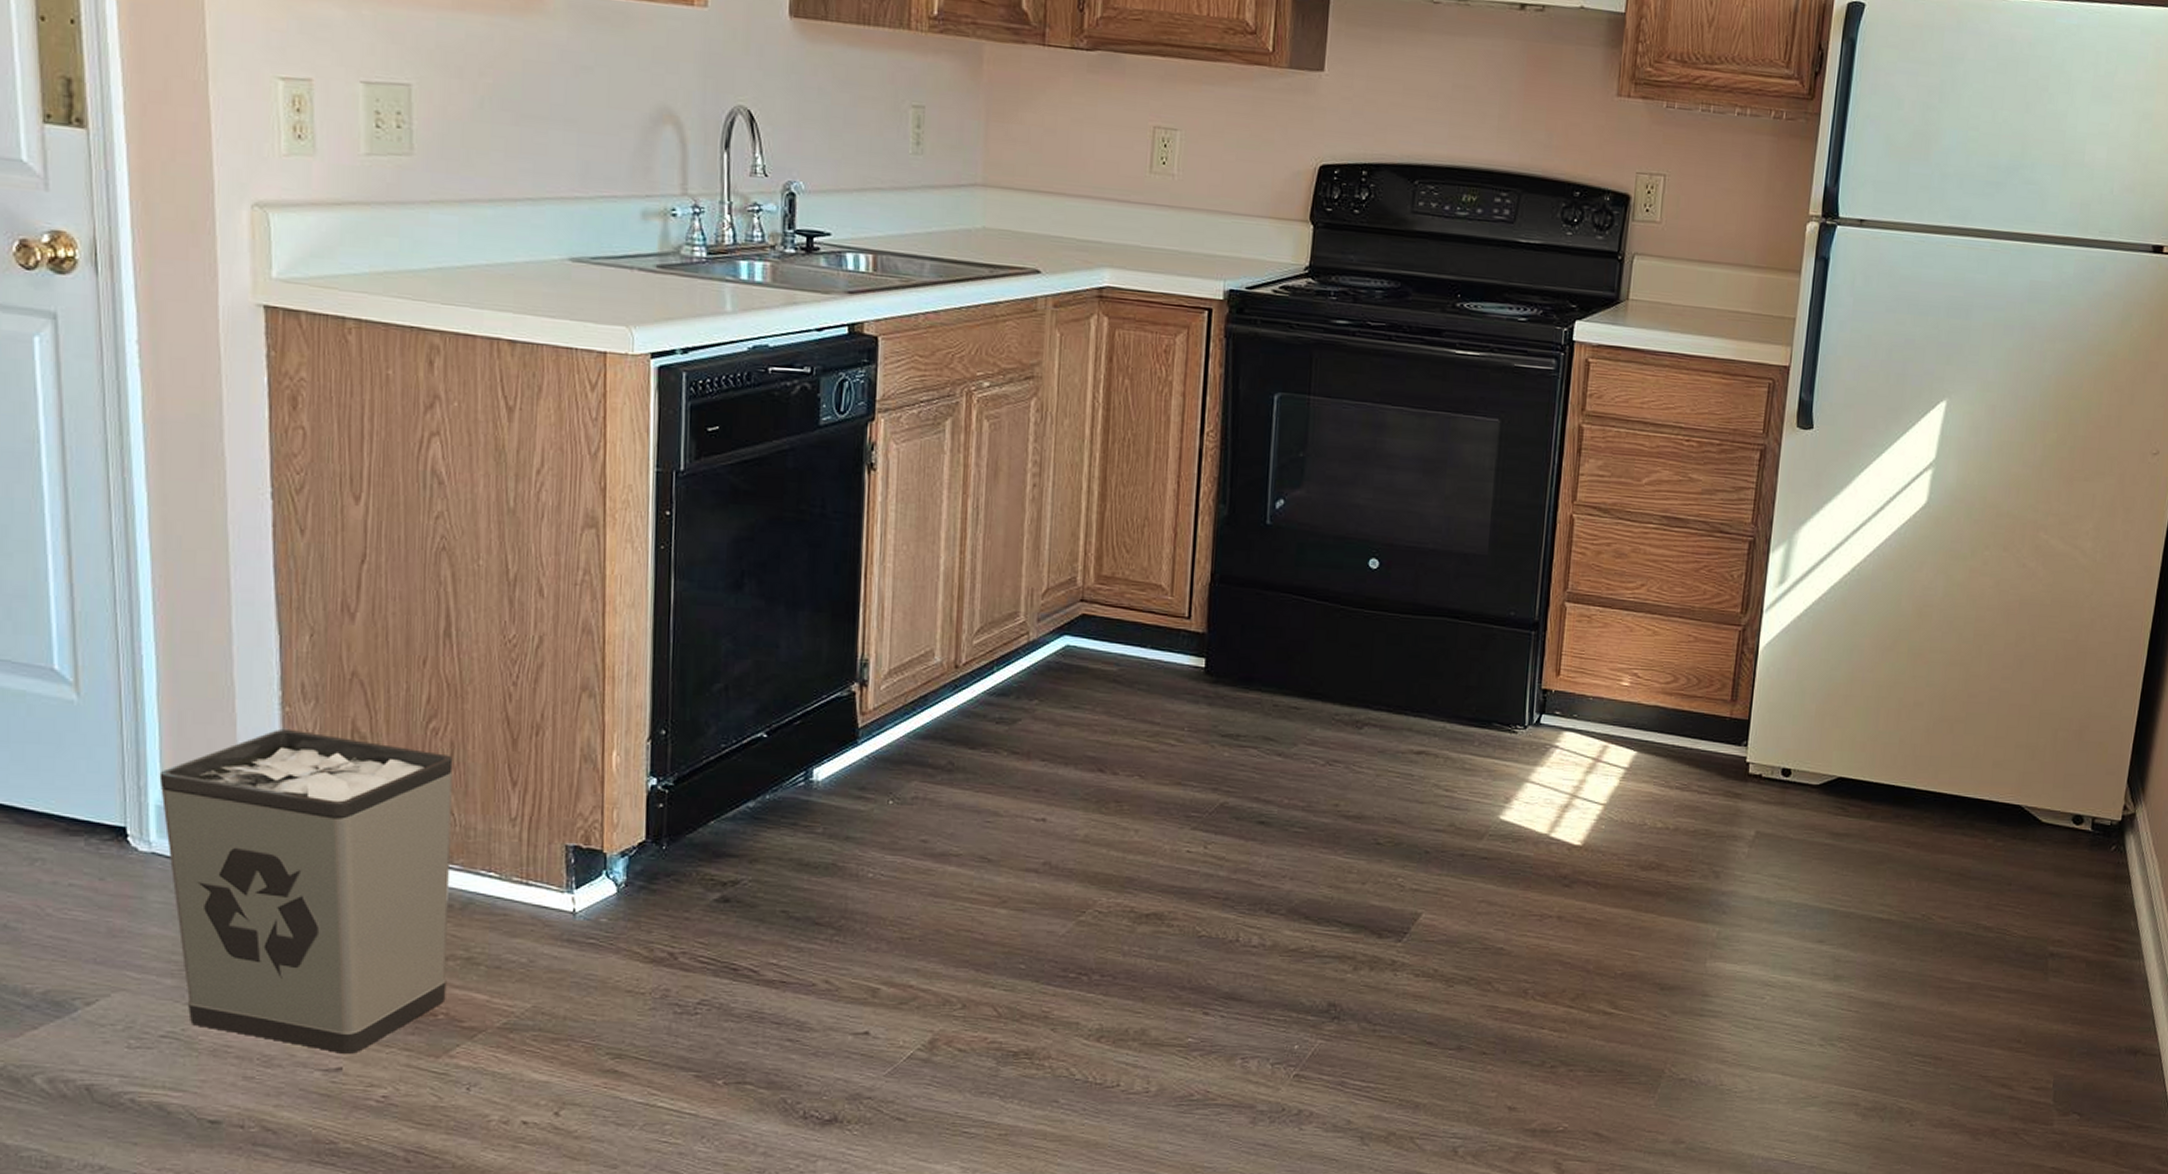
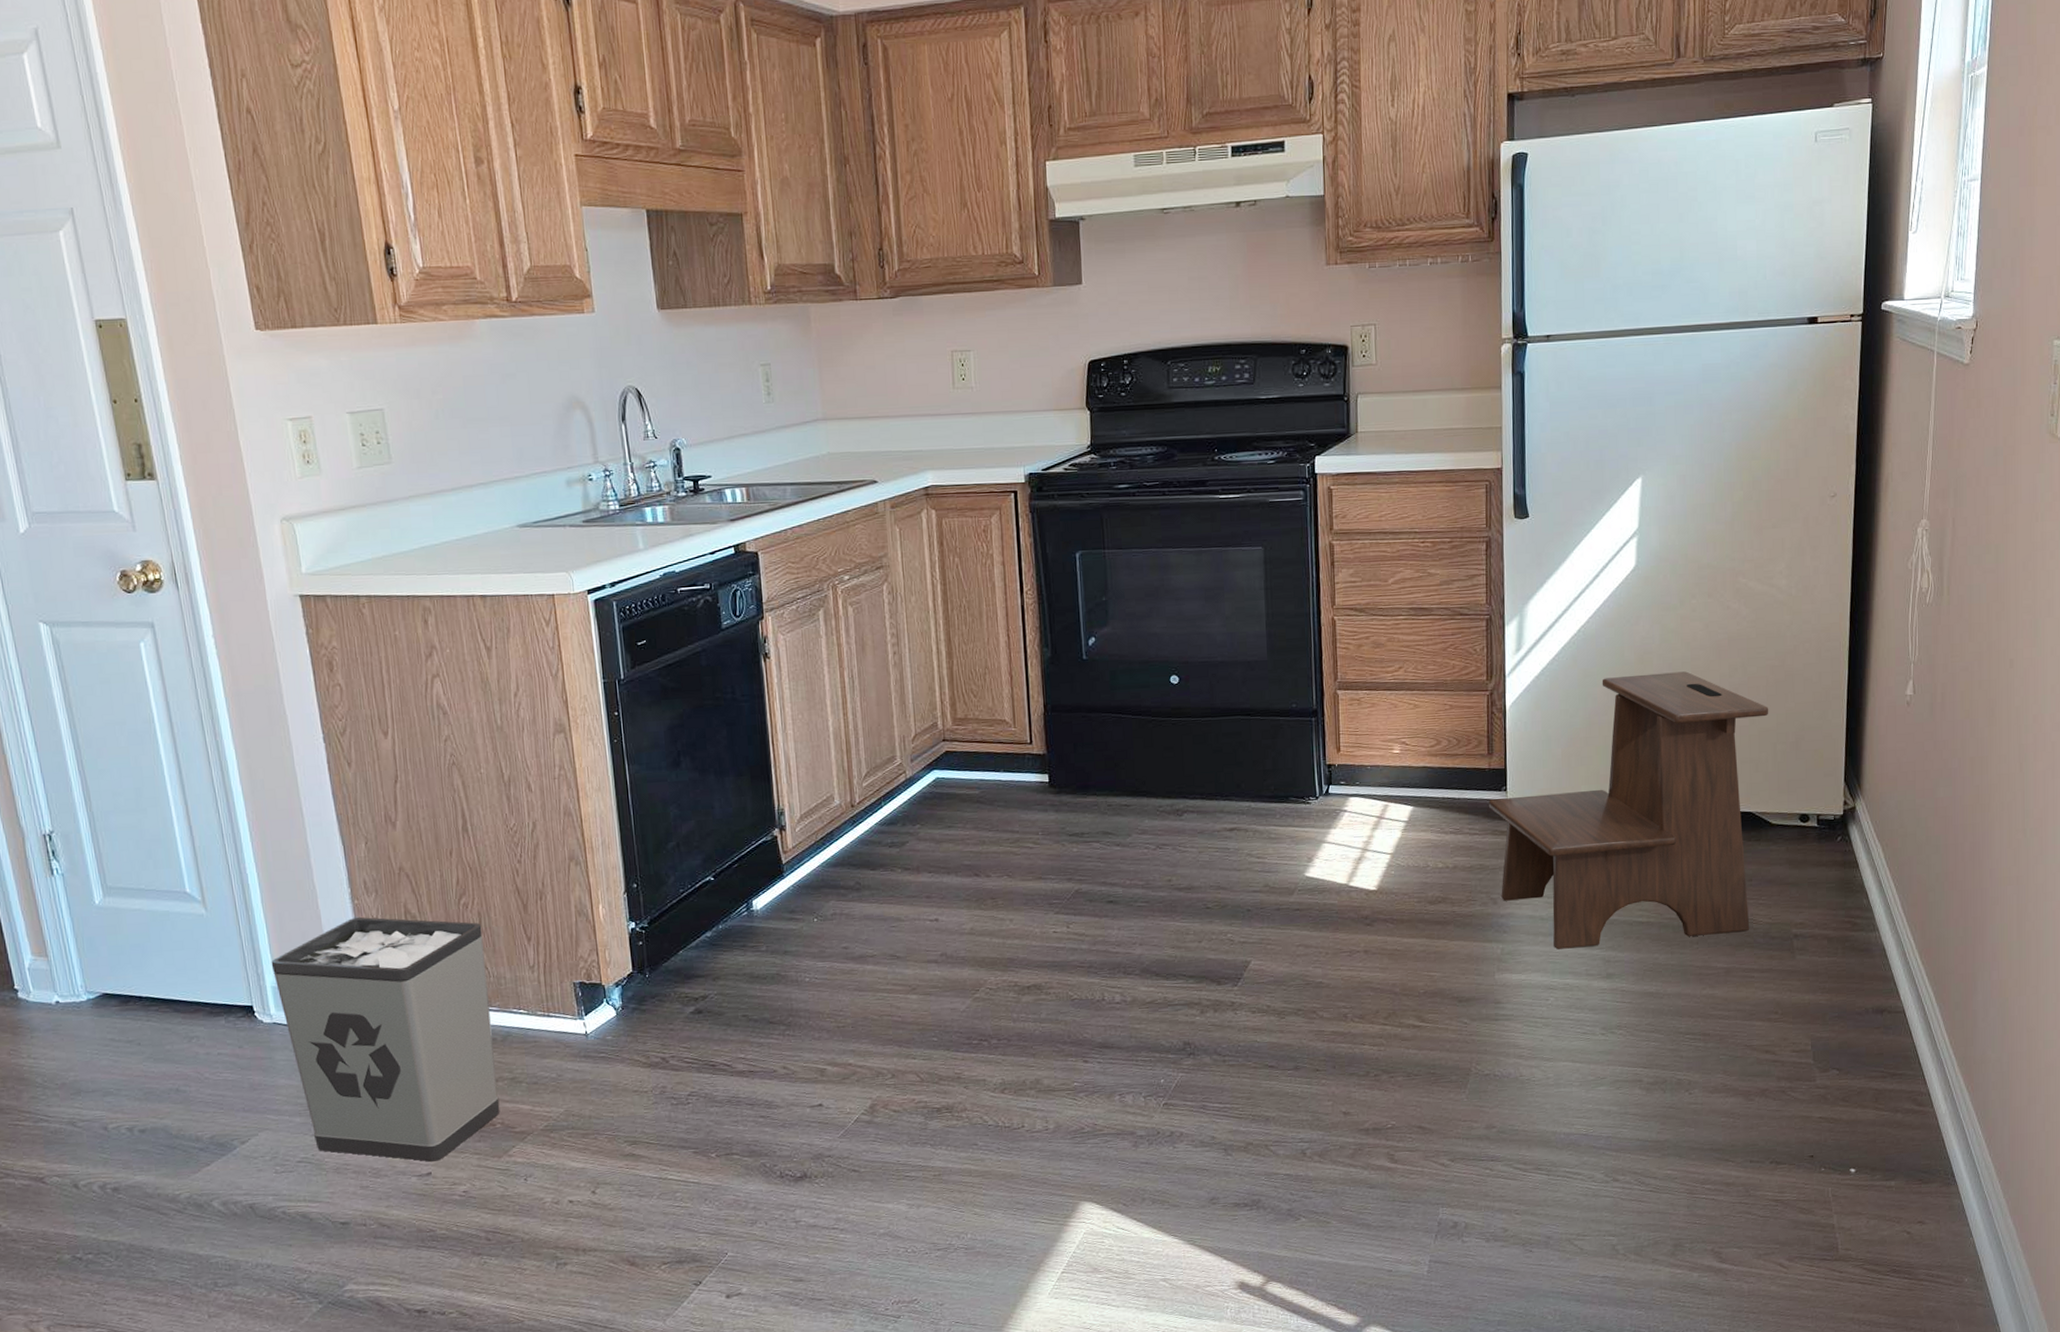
step stool: none [1724,628,2055,943] -> present [1488,671,1769,950]

